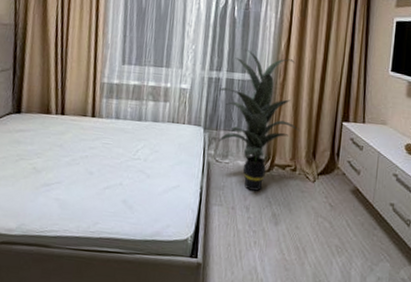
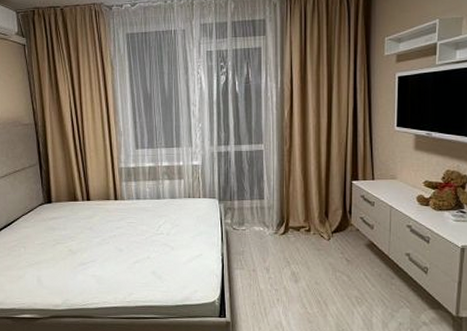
indoor plant: present [217,49,300,191] -> none [227,121,311,253]

